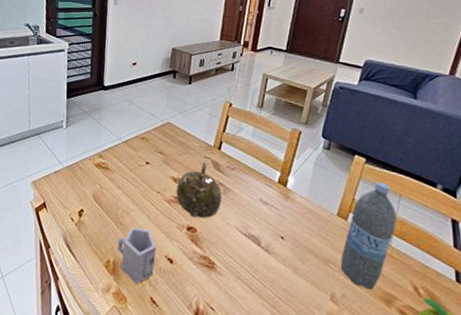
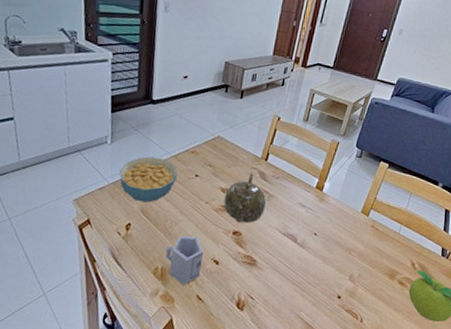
cereal bowl: none [73,141,129,189] -> present [119,156,178,202]
water bottle: present [341,181,397,290] -> none [360,182,406,268]

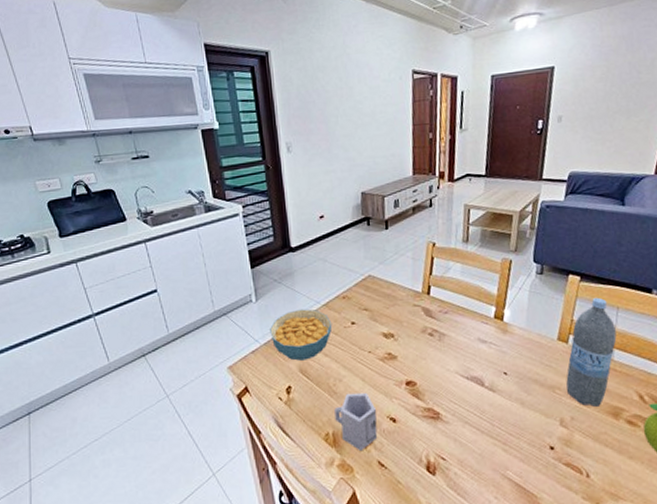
teapot: present [224,173,266,223] -> none [388,311,439,371]
water bottle: none [360,182,406,268] -> present [566,297,617,407]

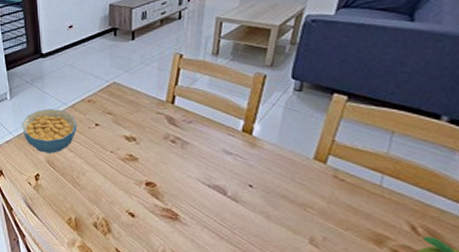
cup: present [334,392,378,452] -> none [77,186,117,238]
water bottle: present [566,297,617,407] -> none [320,119,388,231]

